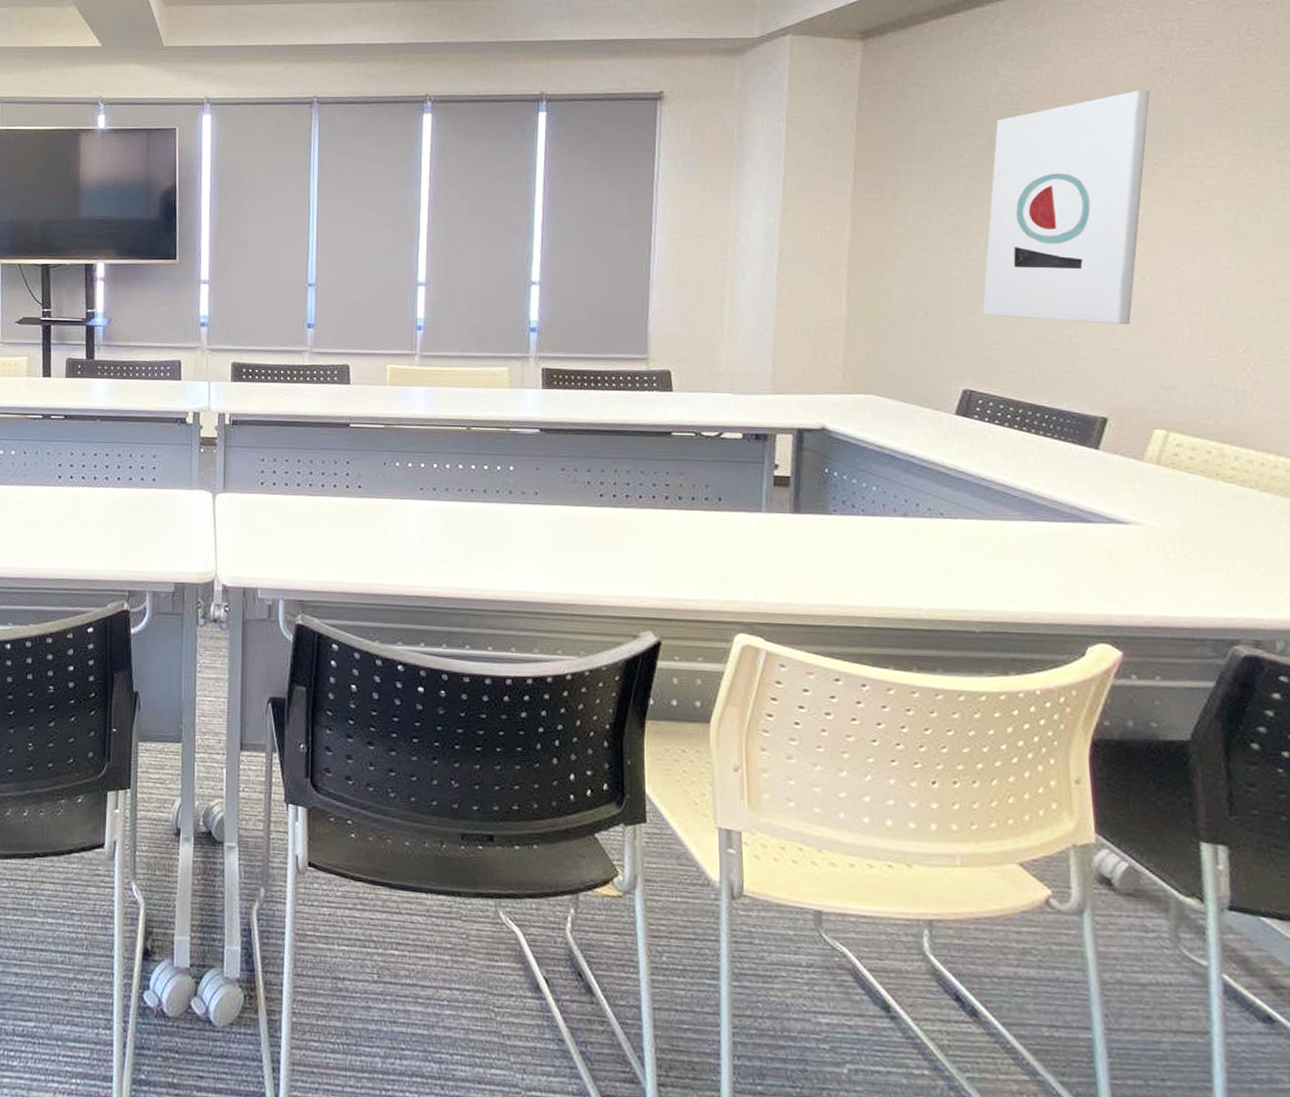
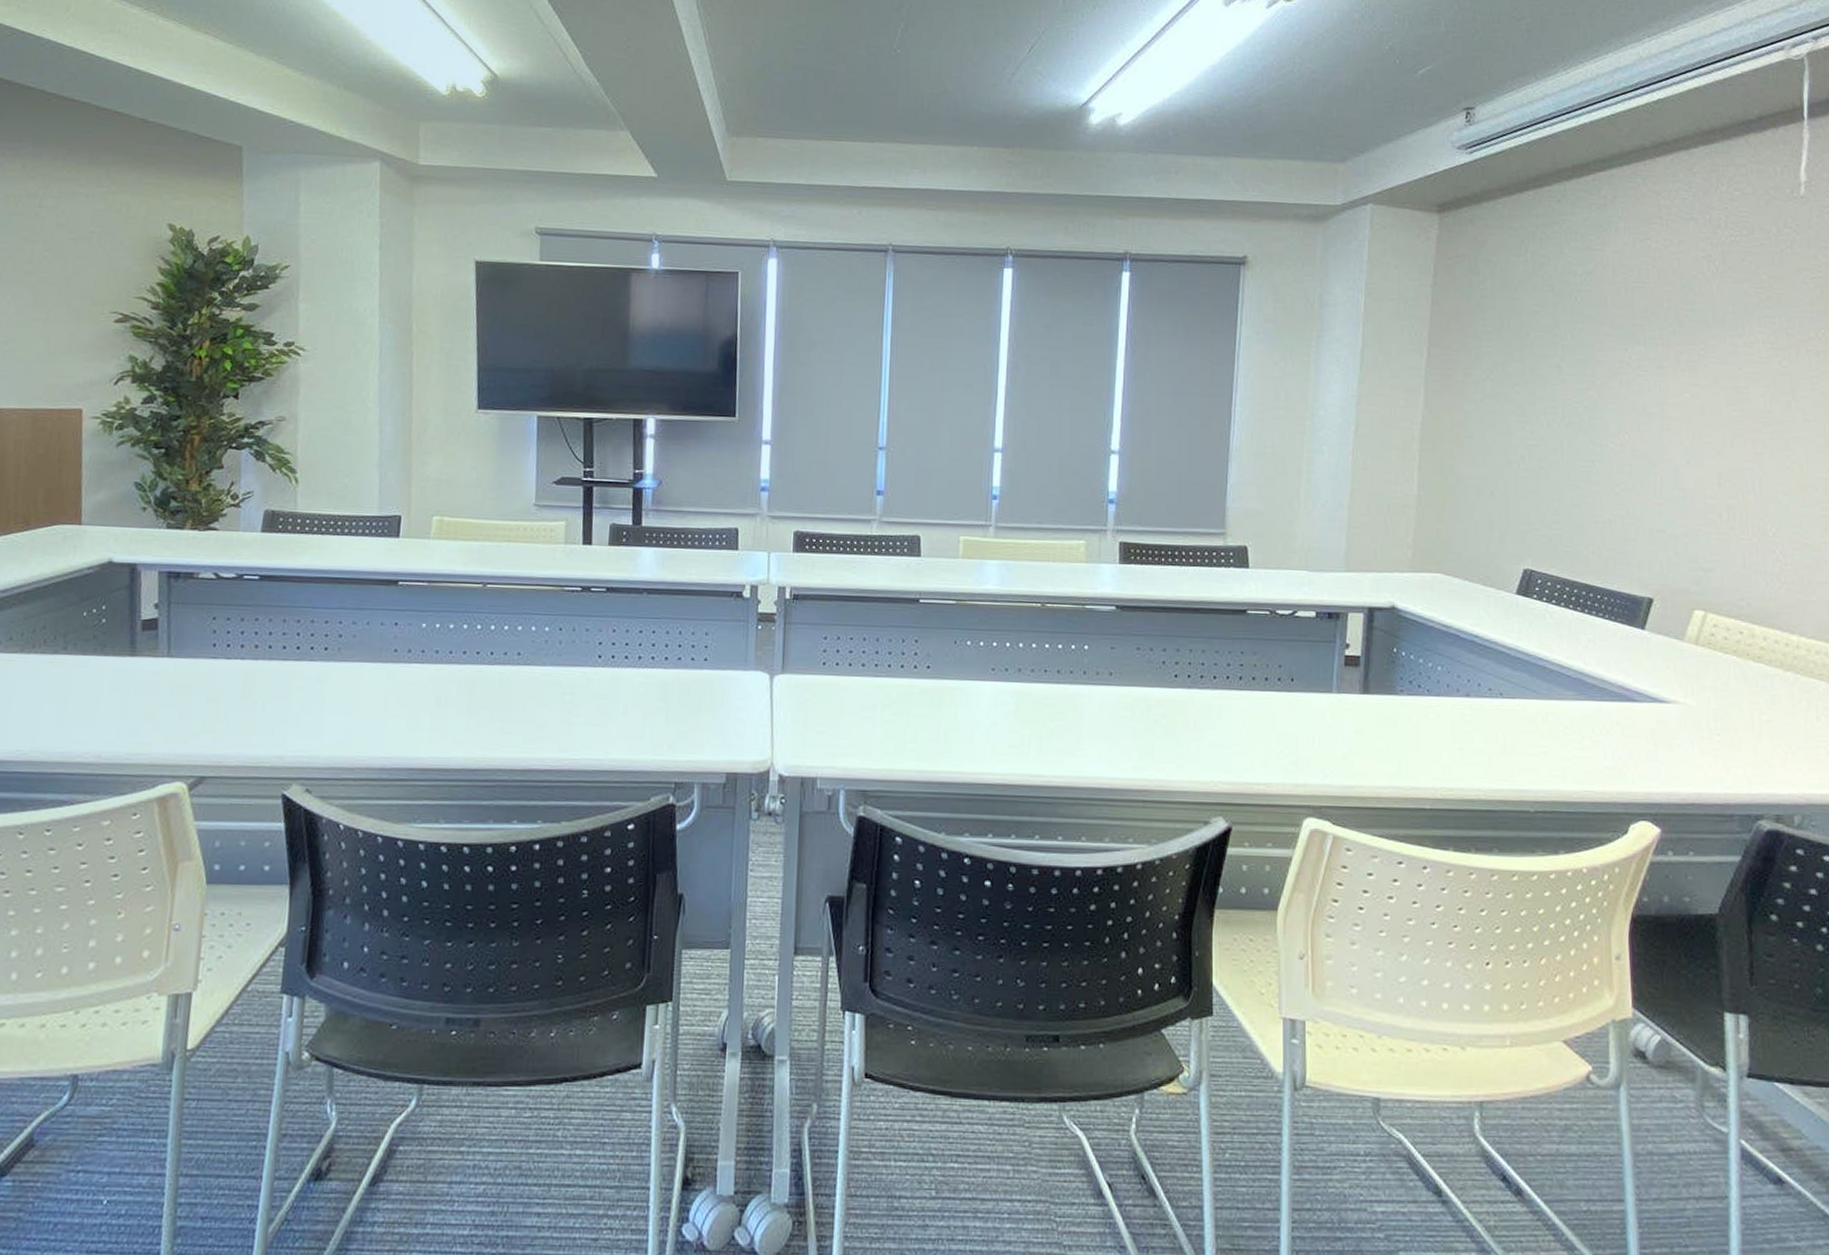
wall art: present [982,90,1150,325] -> none [1543,276,1698,507]

